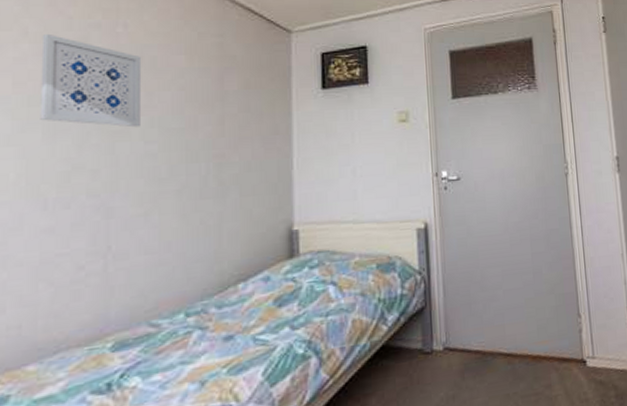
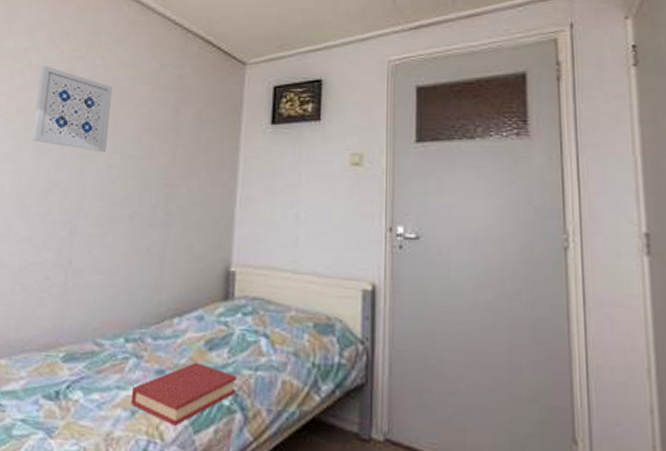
hardback book: none [200,320,309,385] -> present [131,362,237,426]

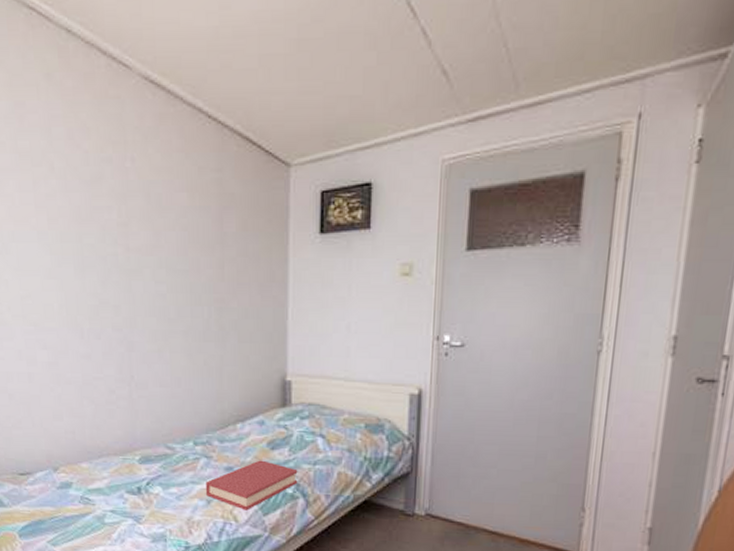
wall art: present [32,65,113,153] -> none [65,168,151,267]

